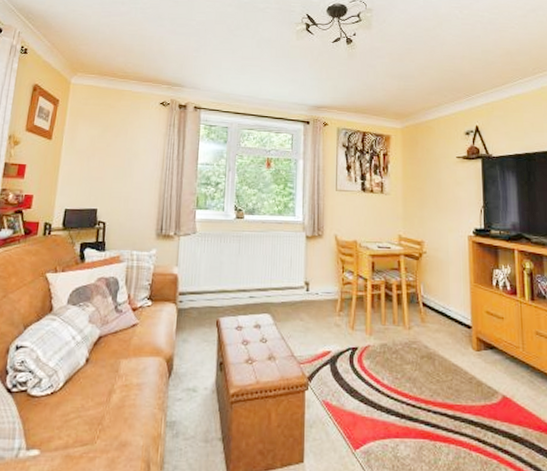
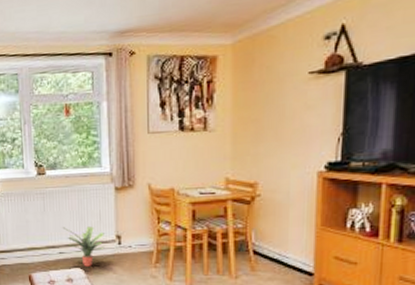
potted plant: none [255,271,294,313] -> present [62,226,105,267]

